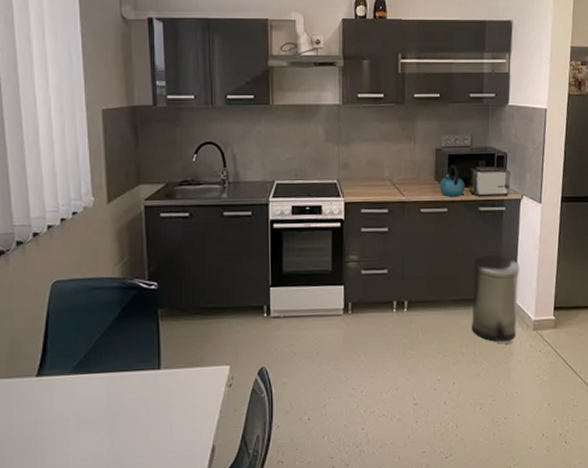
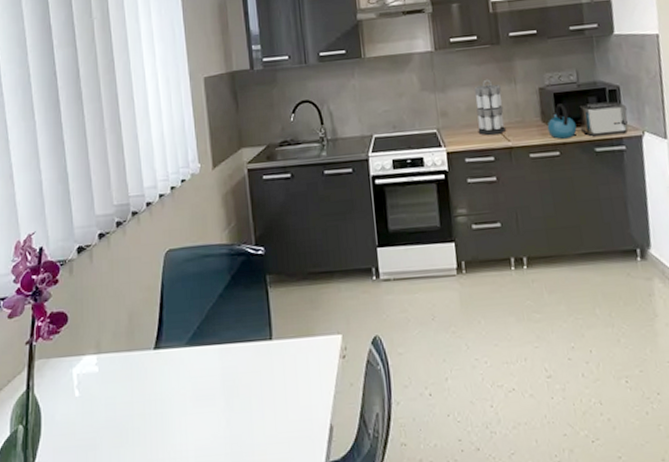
spice rack: none [376,136,402,190] -> present [474,79,505,136]
pedal bin: present [472,255,520,344] -> none [596,200,658,304]

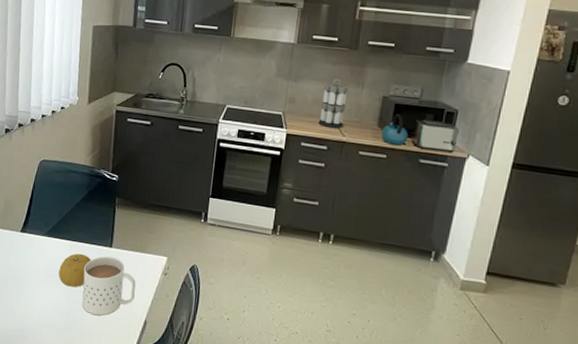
fruit: none [211,357,249,406] -> present [58,253,91,288]
mug: none [241,352,312,436] -> present [82,256,136,316]

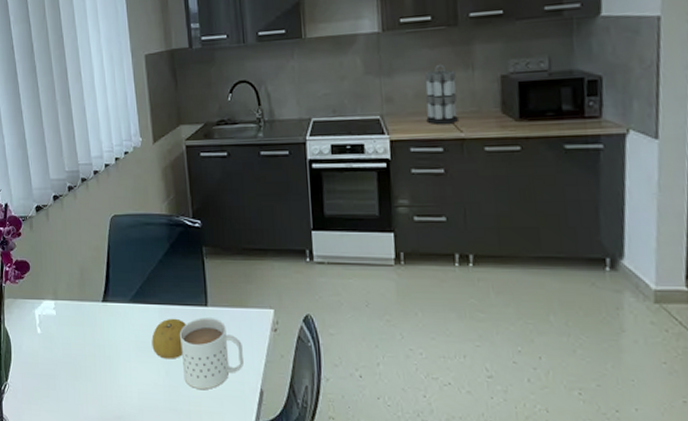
kettle: present [381,114,408,147] -> none [507,94,544,134]
toaster: present [410,119,460,153] -> none [547,93,610,133]

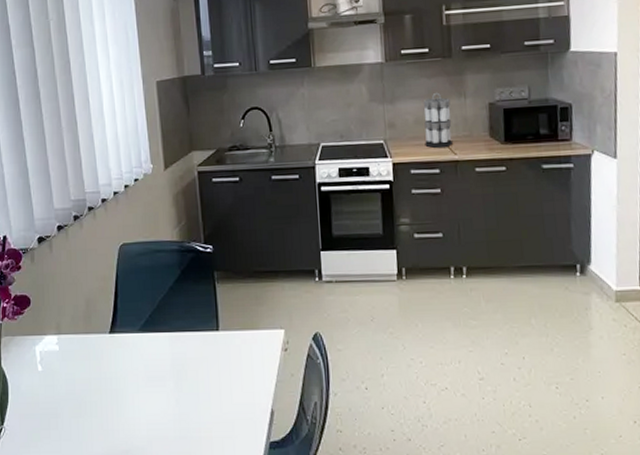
fruit: present [151,318,186,359] -> none [161,345,197,387]
mug: present [179,317,244,390] -> none [190,342,255,416]

